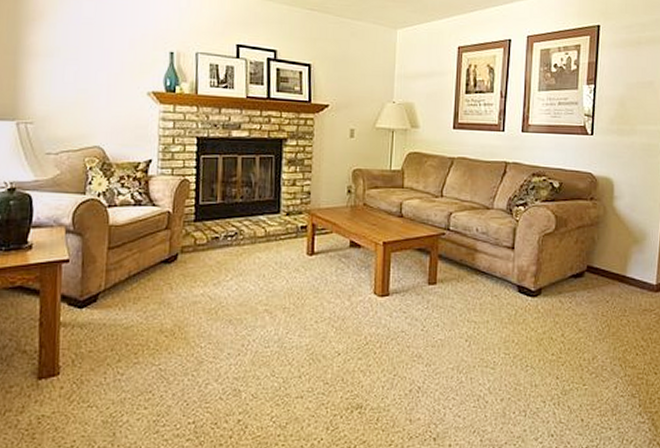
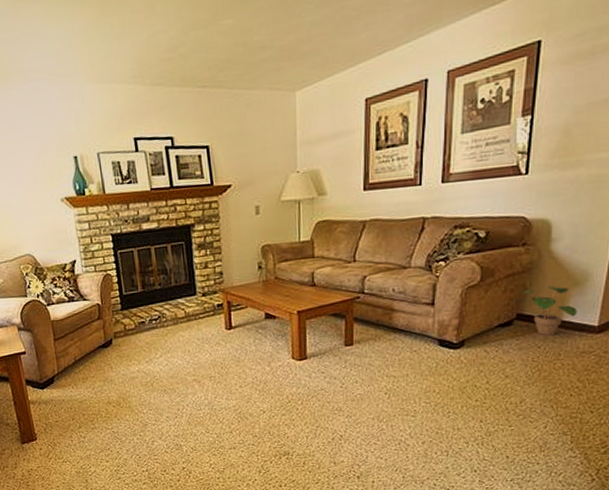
potted plant: none [591,241,638,291] -> present [521,286,577,336]

